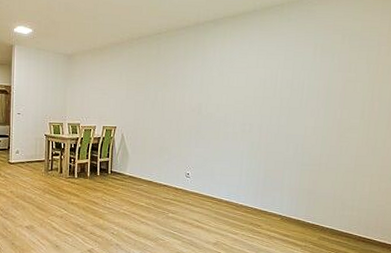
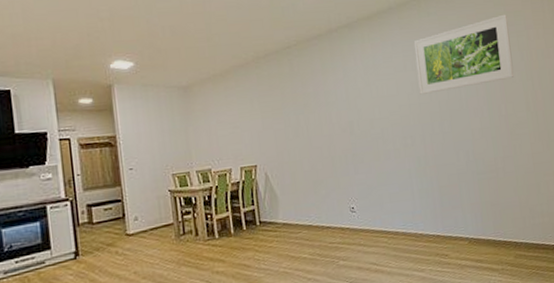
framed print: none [265,29,363,90] -> present [413,14,515,95]

